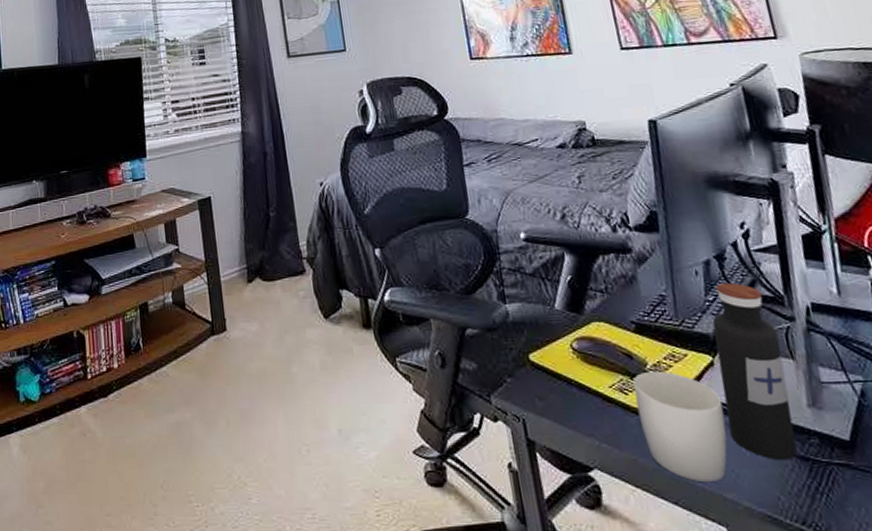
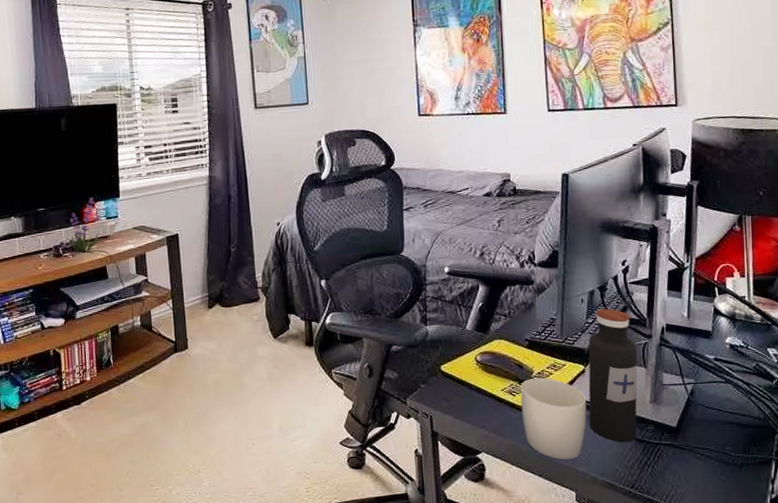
plant: none [88,157,129,221] -> present [64,197,103,254]

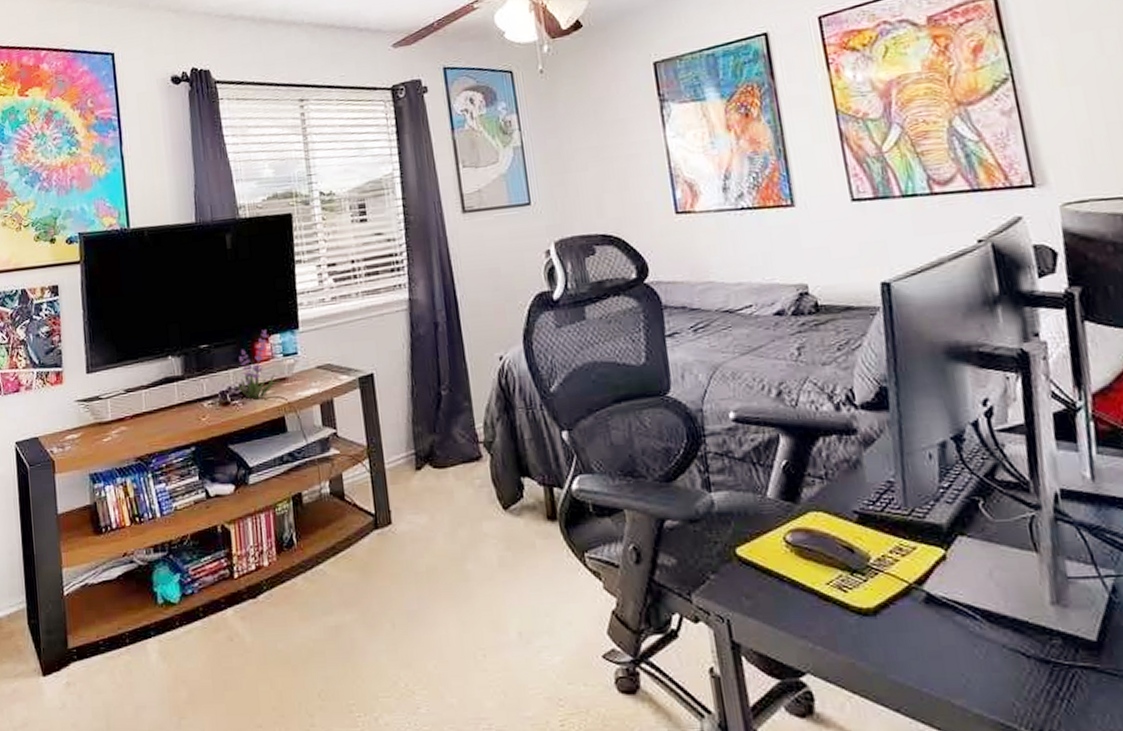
mug: present [520,377,587,460] -> none [854,565,959,687]
water bottle: present [588,309,638,443] -> none [946,467,1037,663]

